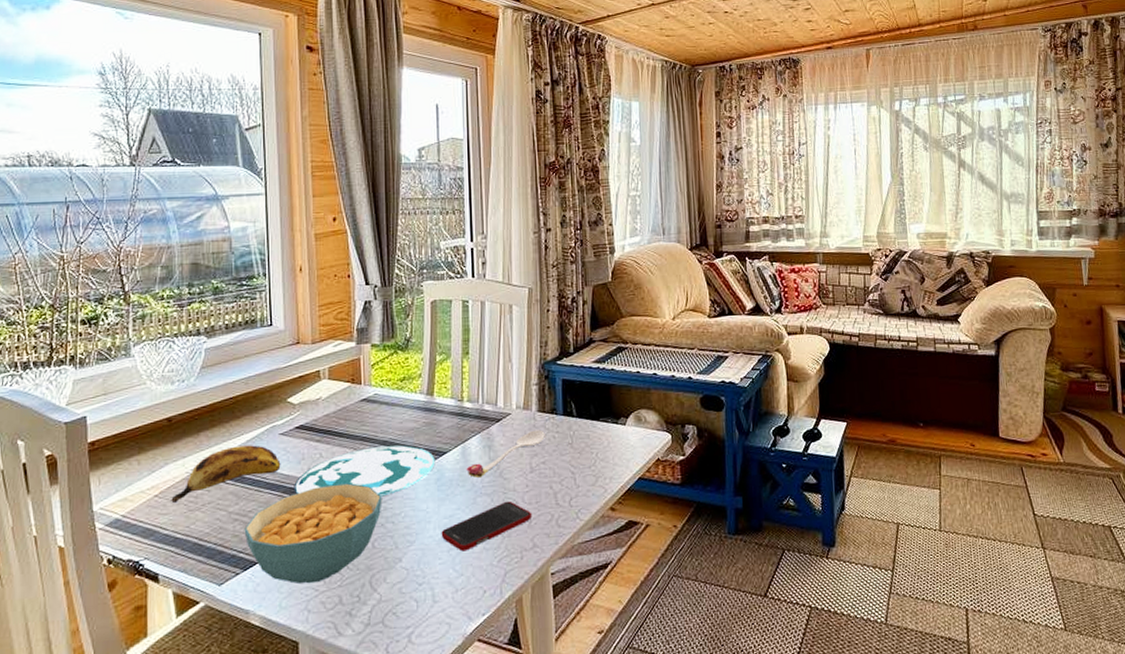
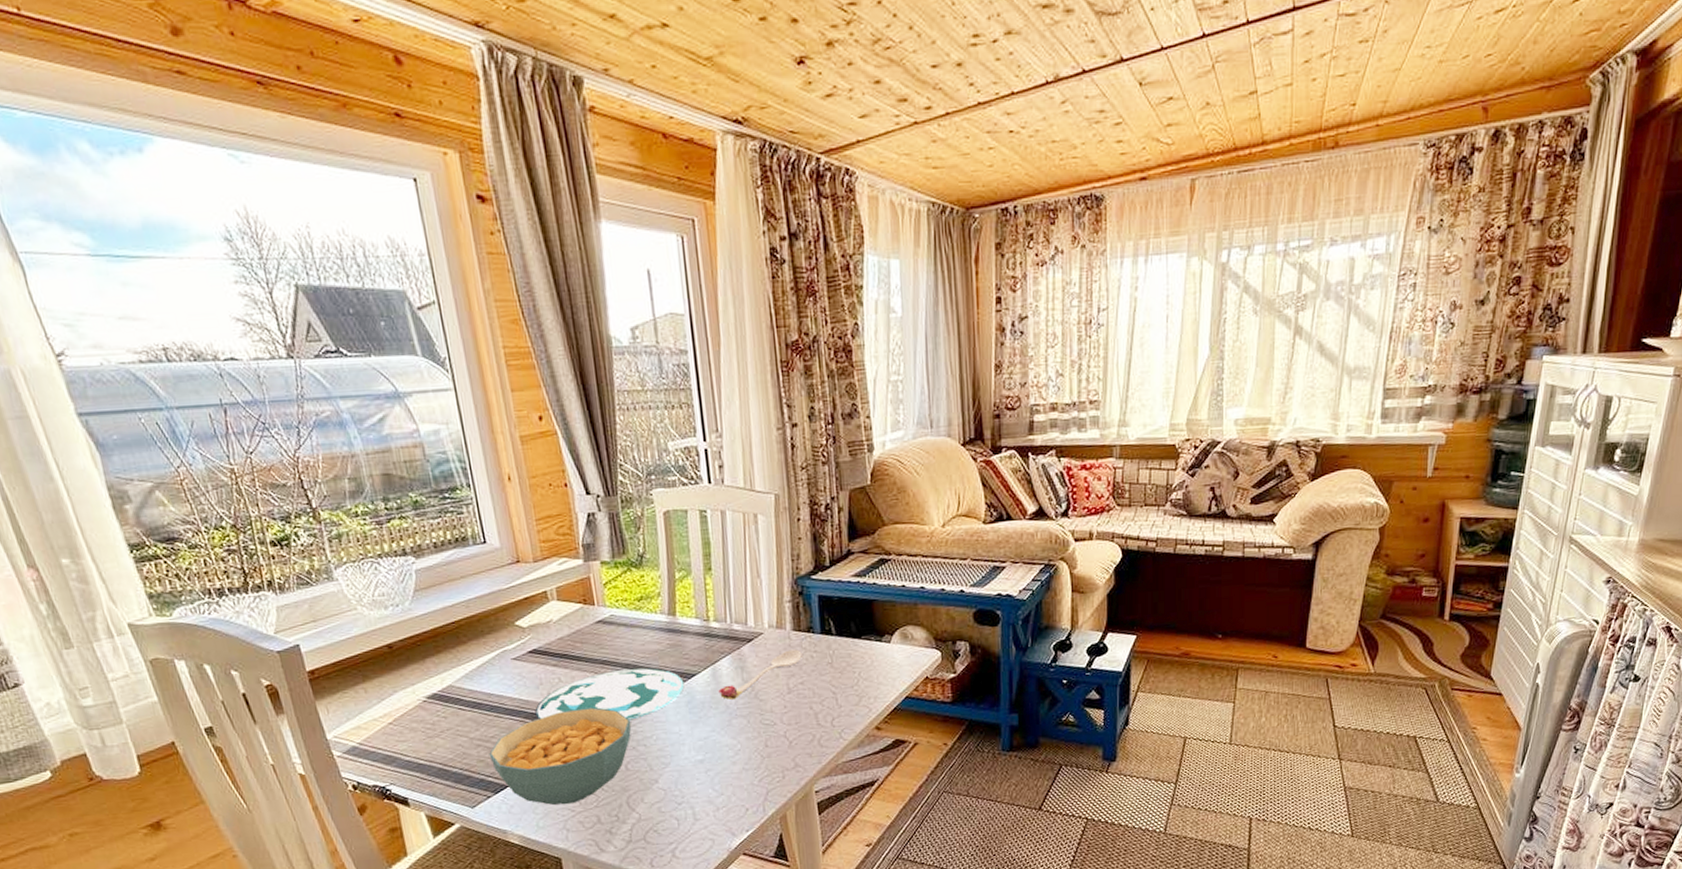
banana: present [171,445,281,504] -> none [407,670,518,731]
cell phone: present [441,501,533,552] -> none [696,722,793,772]

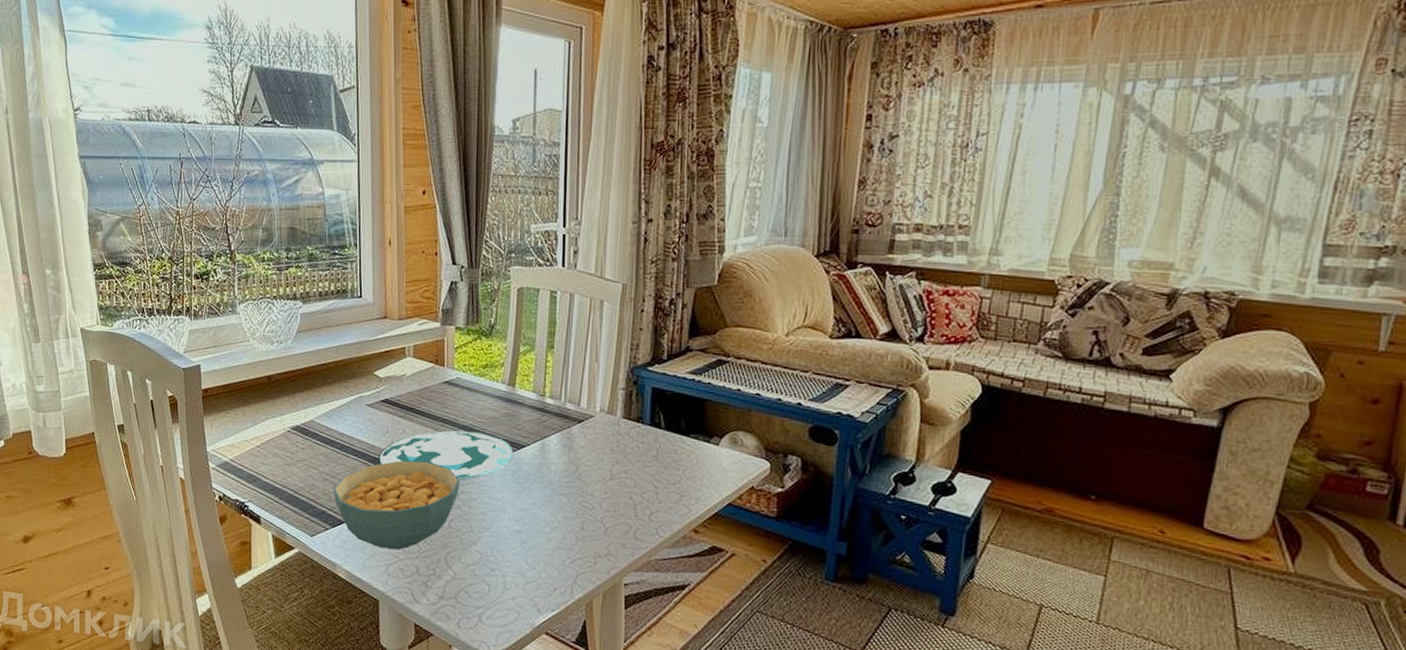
spoon: present [718,649,802,700] -> none [544,436,629,476]

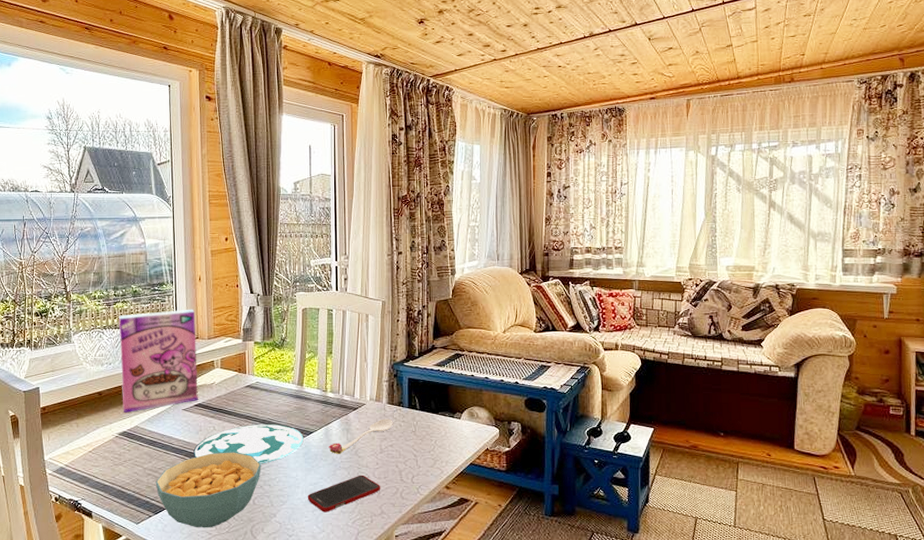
cereal box: none [291,280,386,403] -> present [119,309,198,413]
cell phone: none [515,504,609,547] -> present [307,475,381,513]
spoon: none [544,436,629,476] -> present [328,419,393,454]

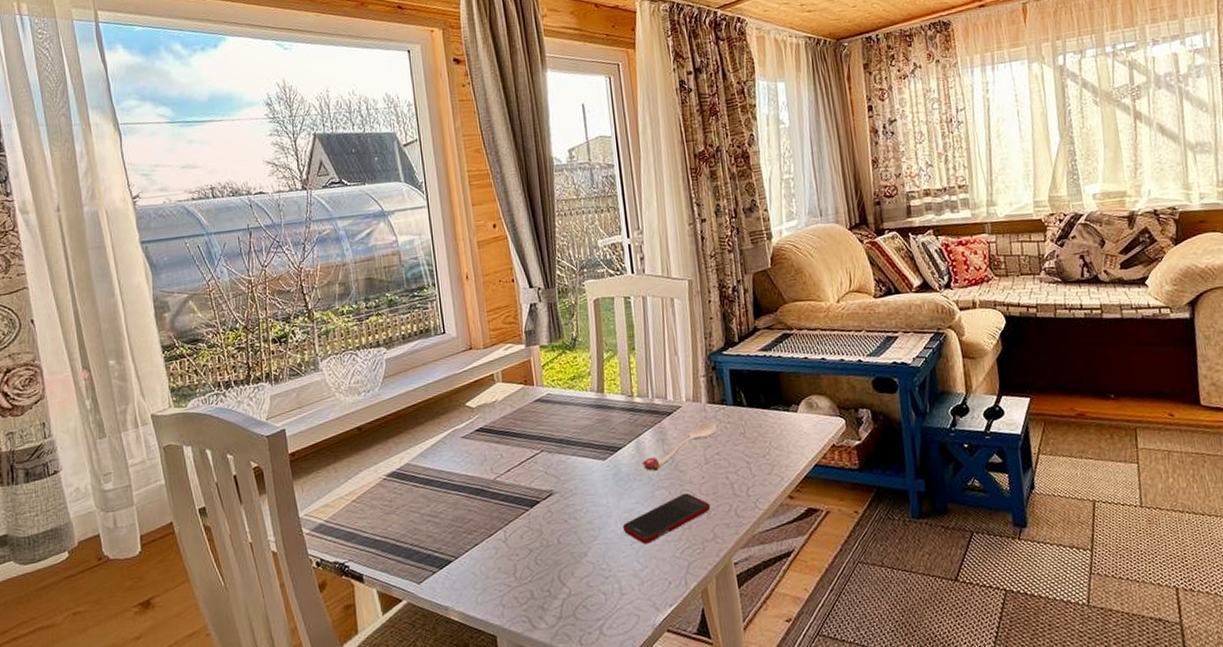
cereal box: present [119,309,198,413] -> none [374,314,479,449]
cereal bowl: present [155,452,262,528] -> none [437,482,564,580]
plate: present [193,424,304,464] -> none [479,442,611,494]

